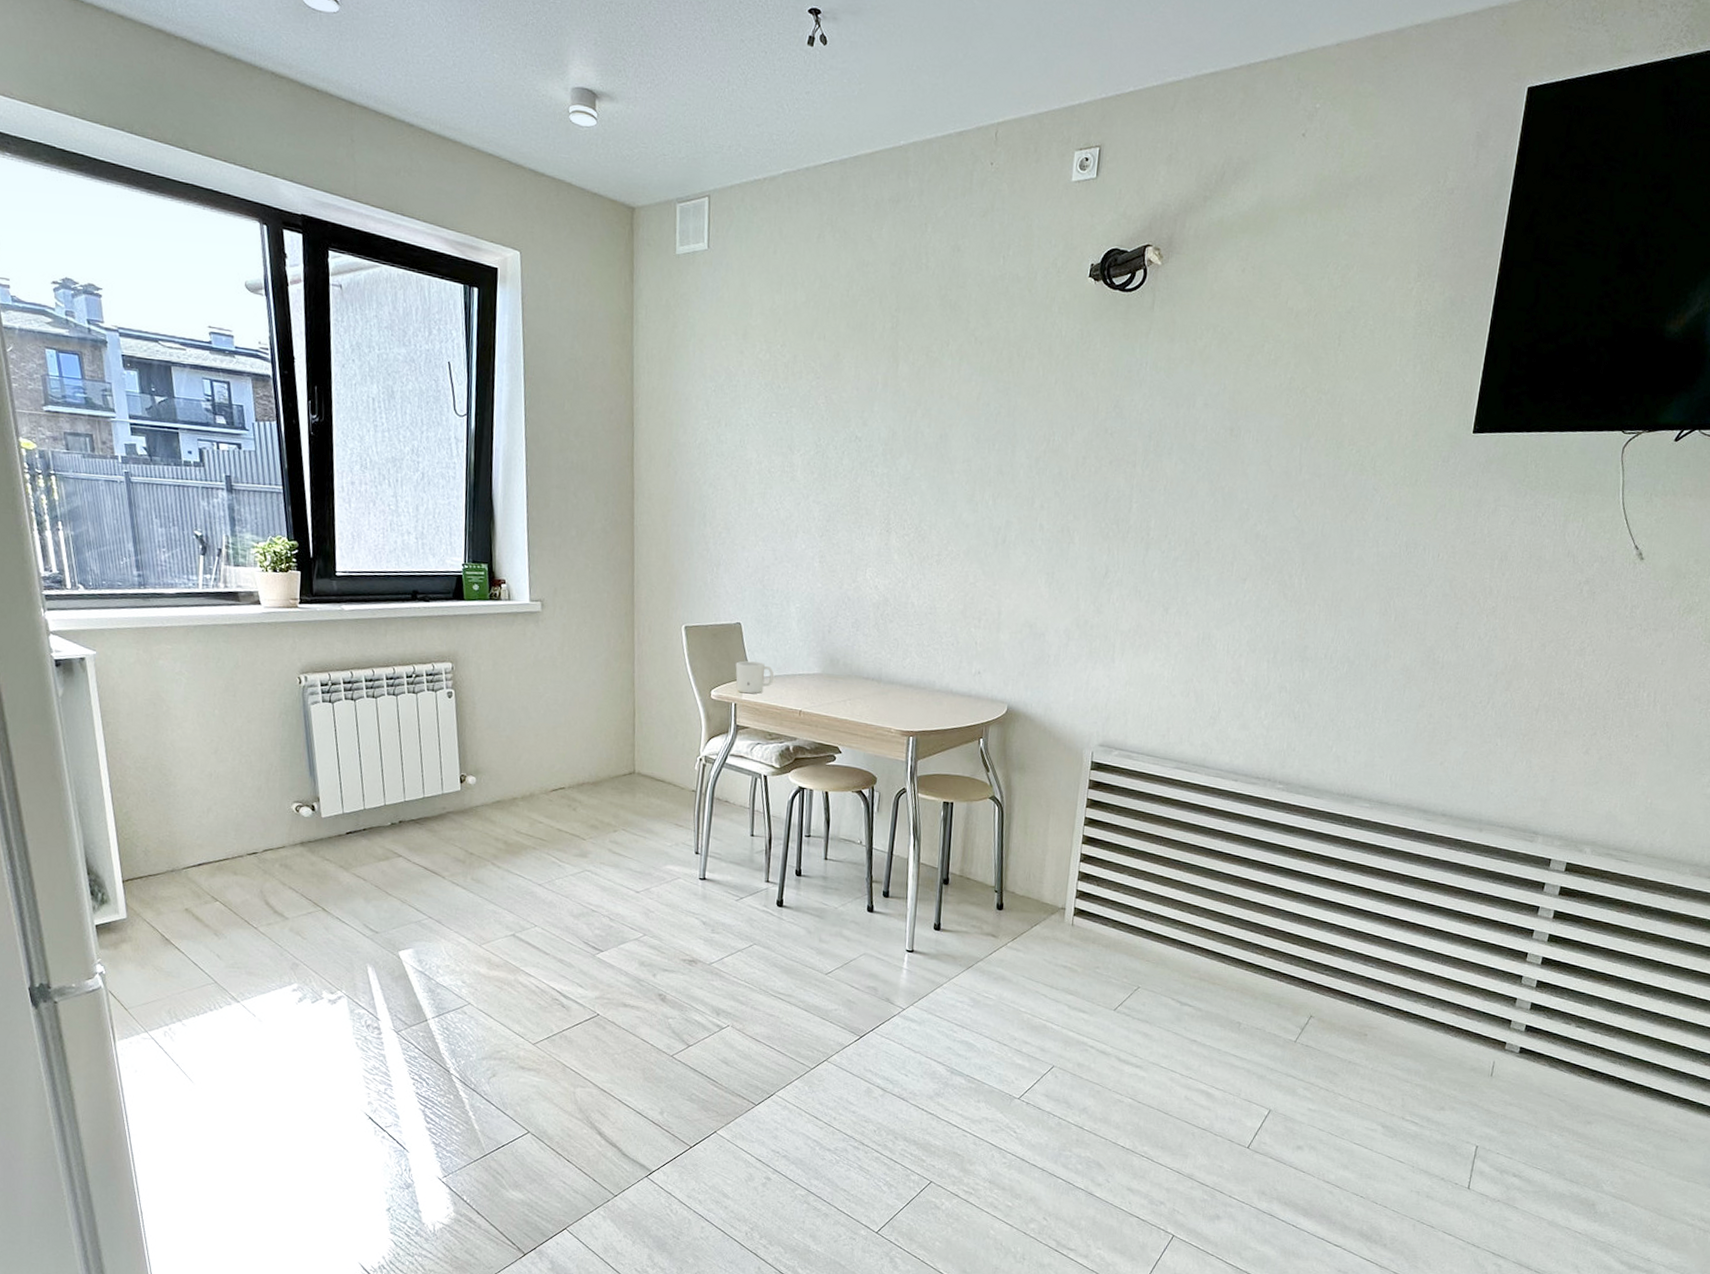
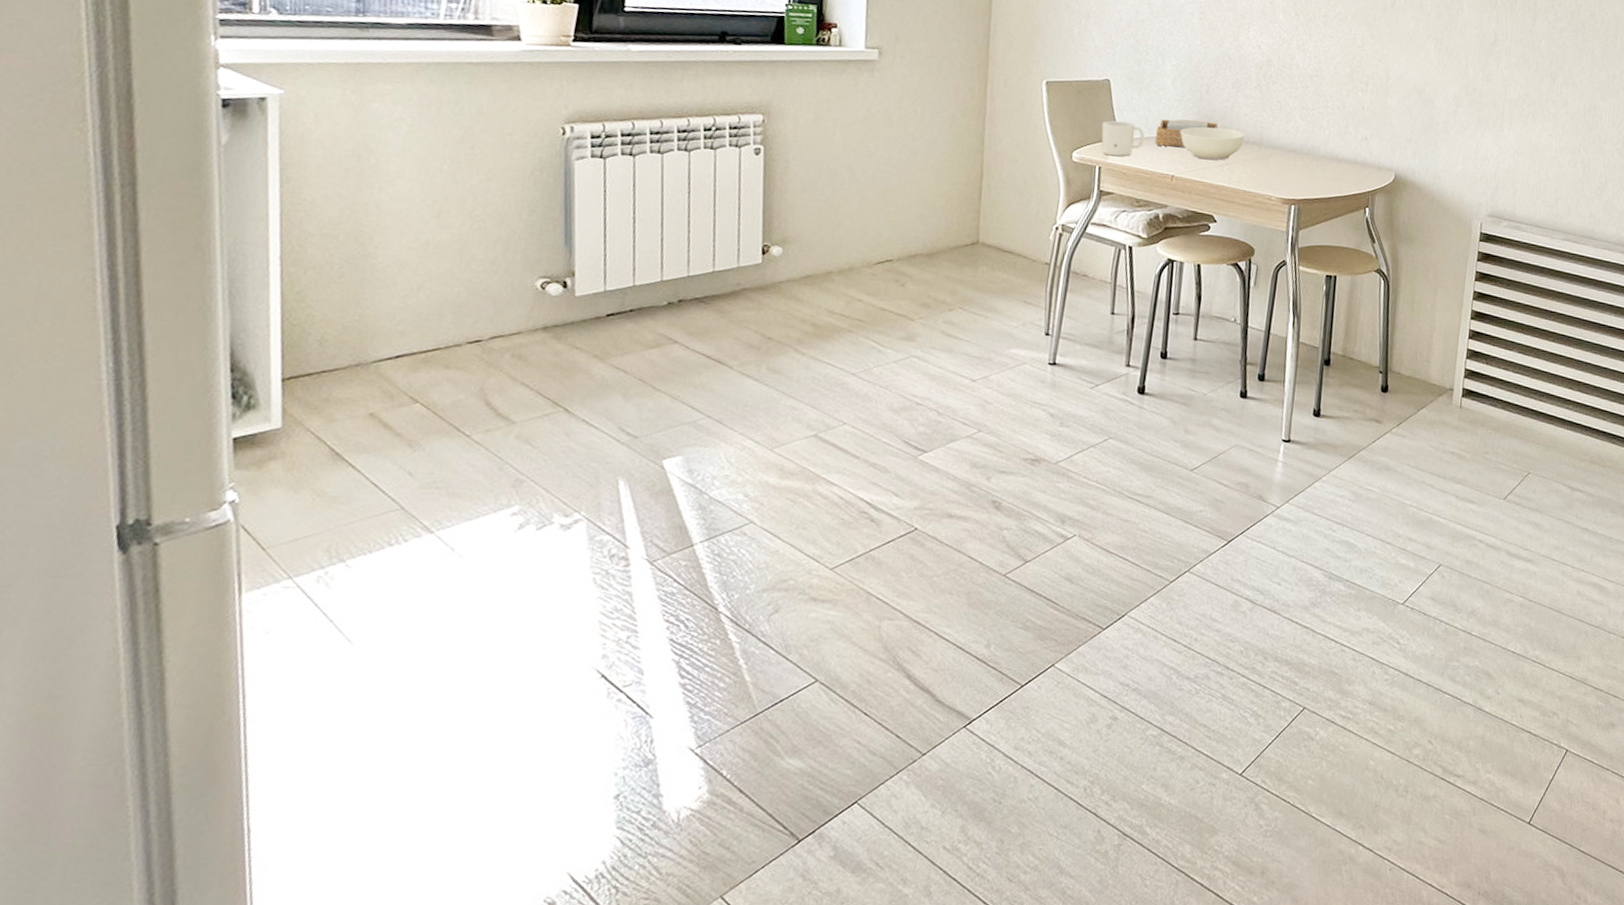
napkin holder: none [784,658,840,685] -> present [1155,119,1218,147]
bowl: none [805,664,866,696] -> present [1179,126,1246,161]

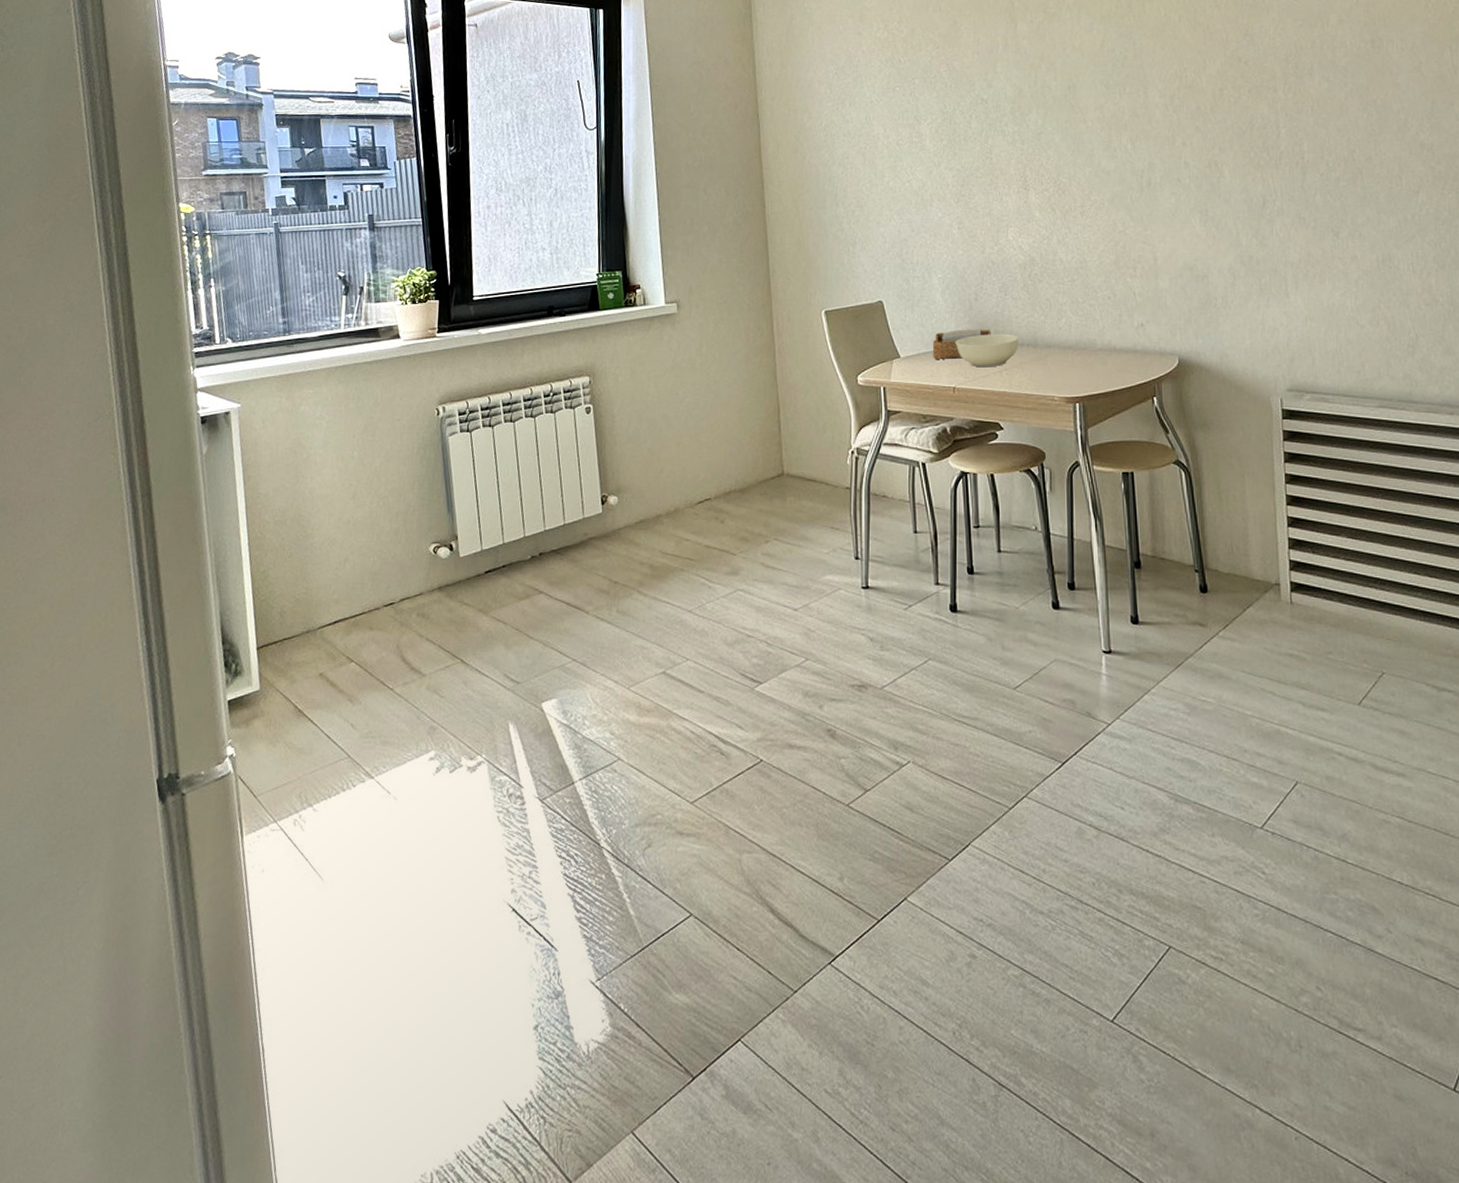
mug: present [1101,120,1145,157] -> none [881,340,923,375]

